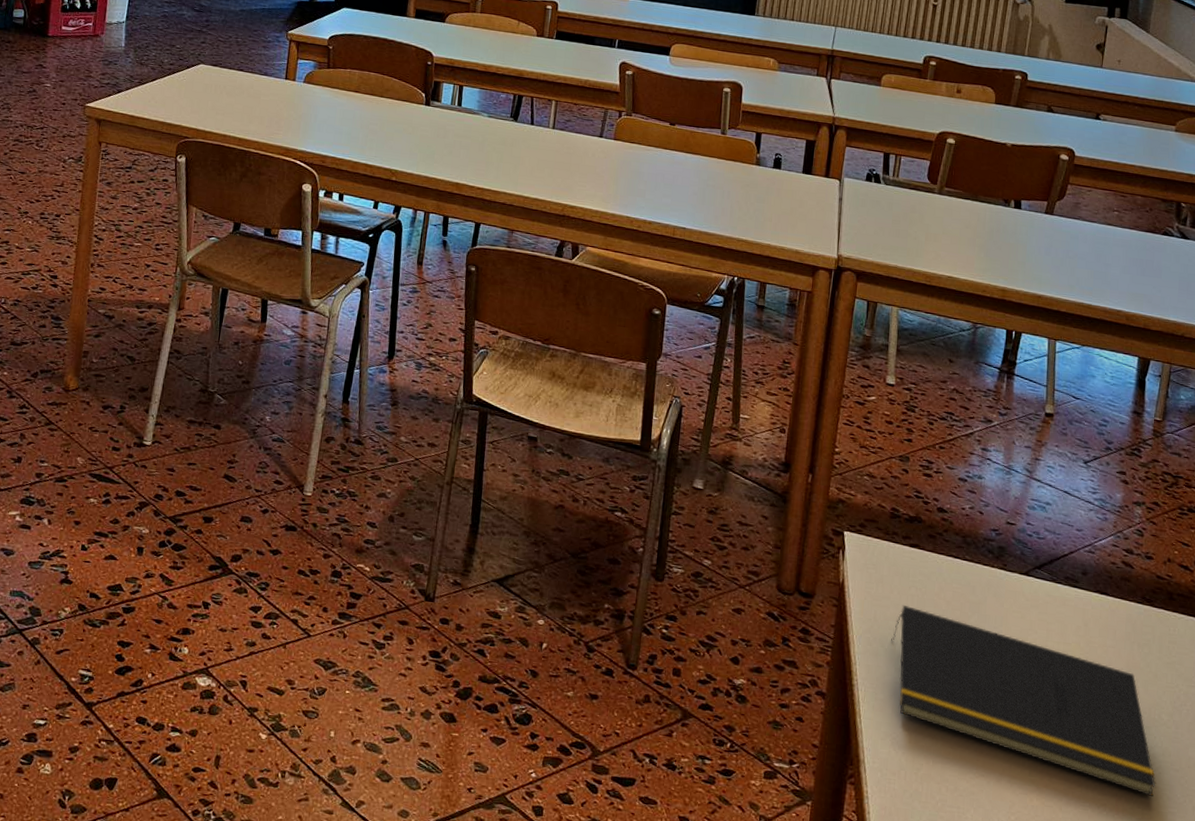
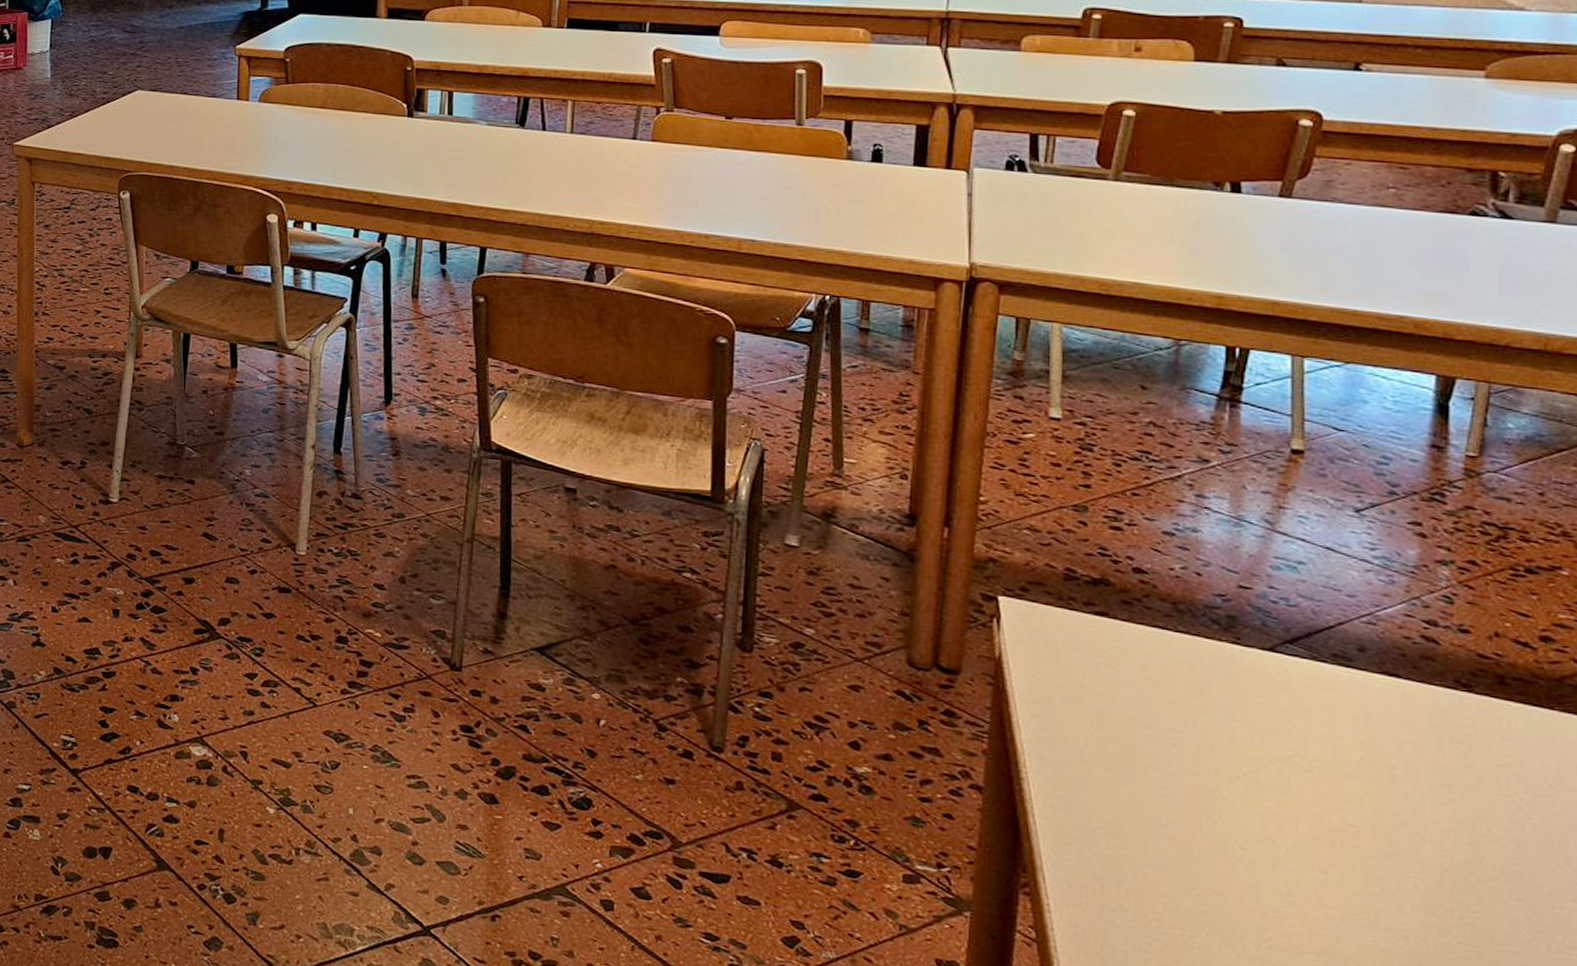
notepad: present [891,604,1156,796] -> none [1073,684,1487,930]

